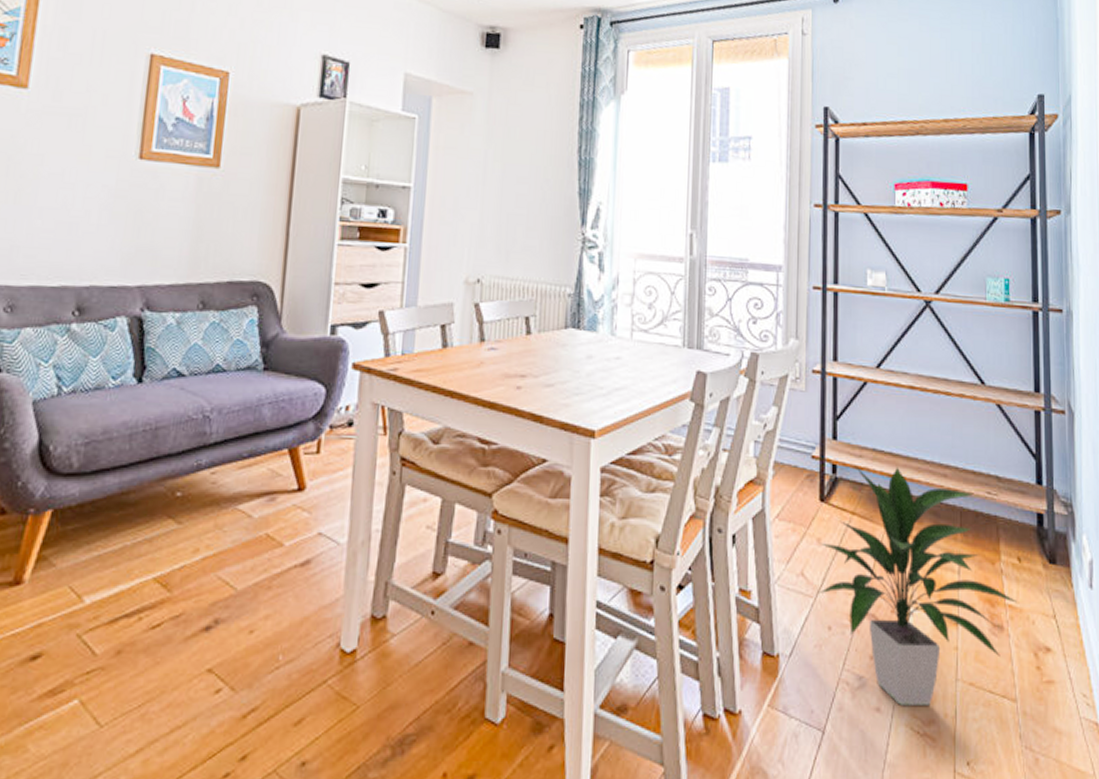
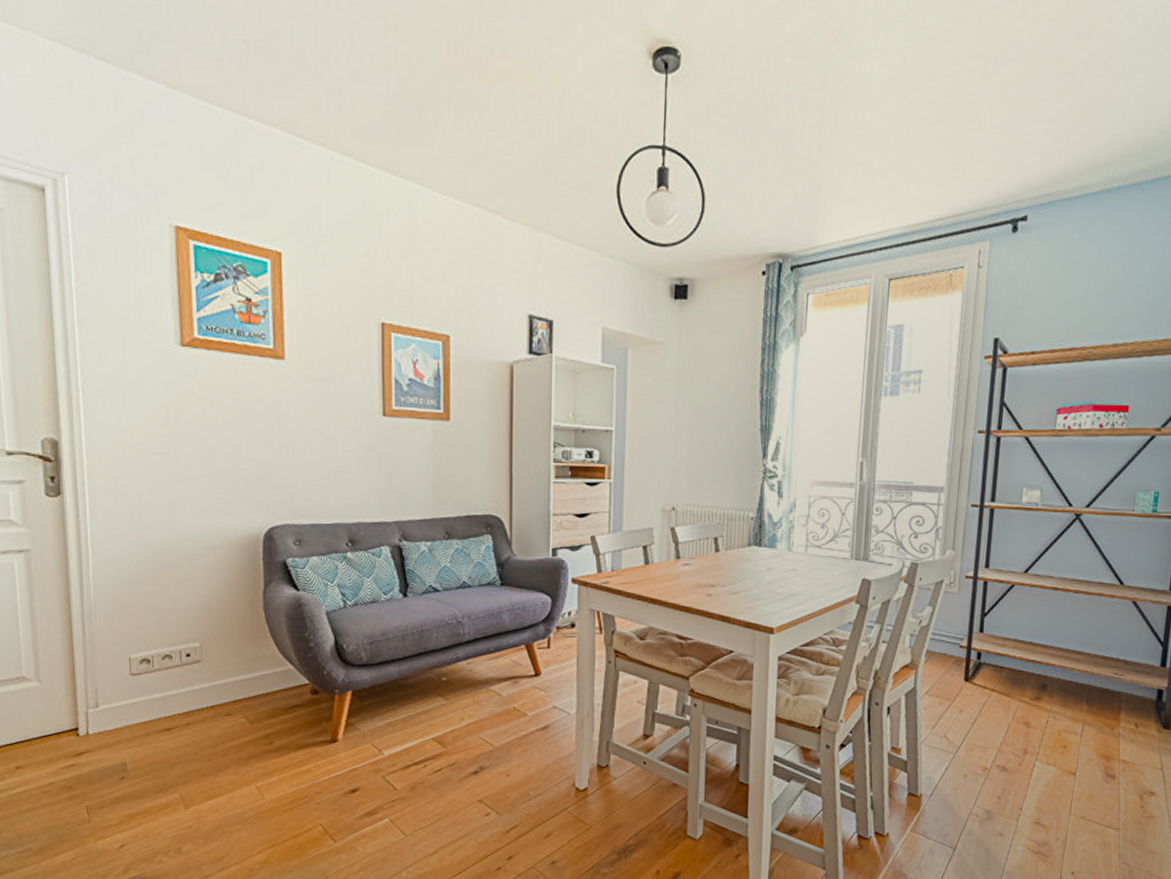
indoor plant: present [818,465,1020,705] -> none [958,652,1132,832]

